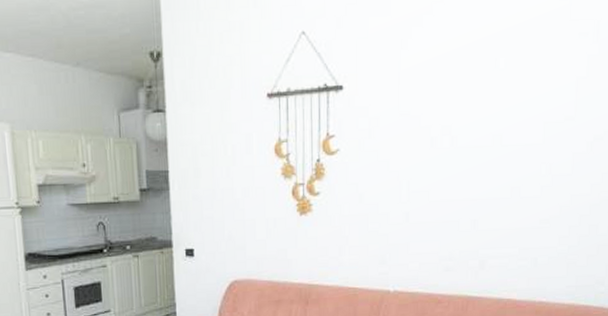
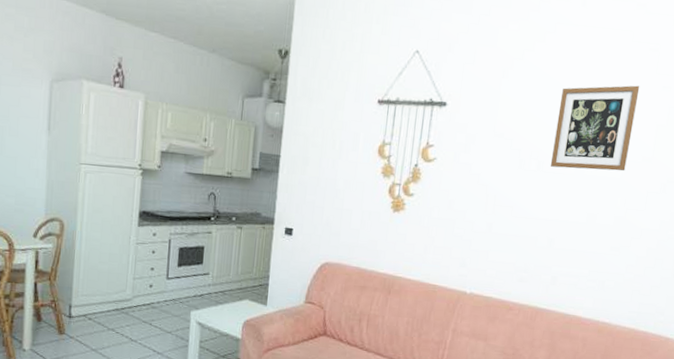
picture frame: none [464,36,554,141] -> present [550,85,640,171]

